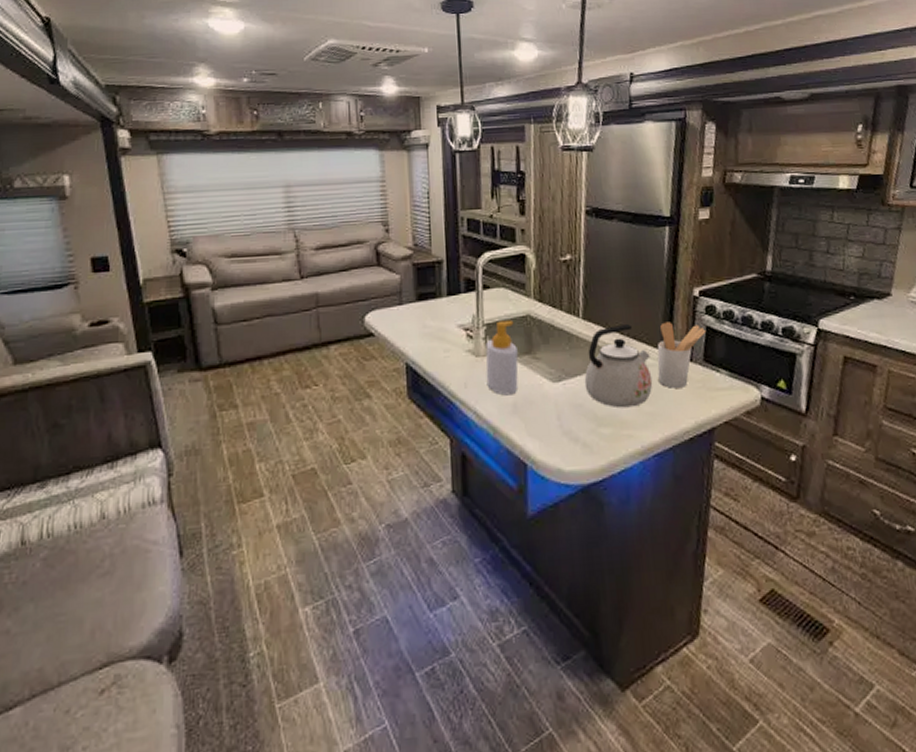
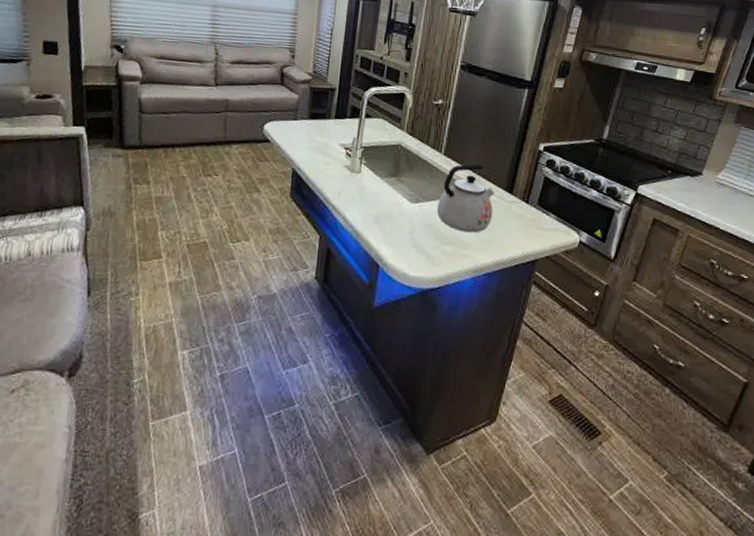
soap bottle: present [485,320,519,396] -> none [356,146,387,208]
utensil holder: present [657,322,707,388] -> none [498,168,544,223]

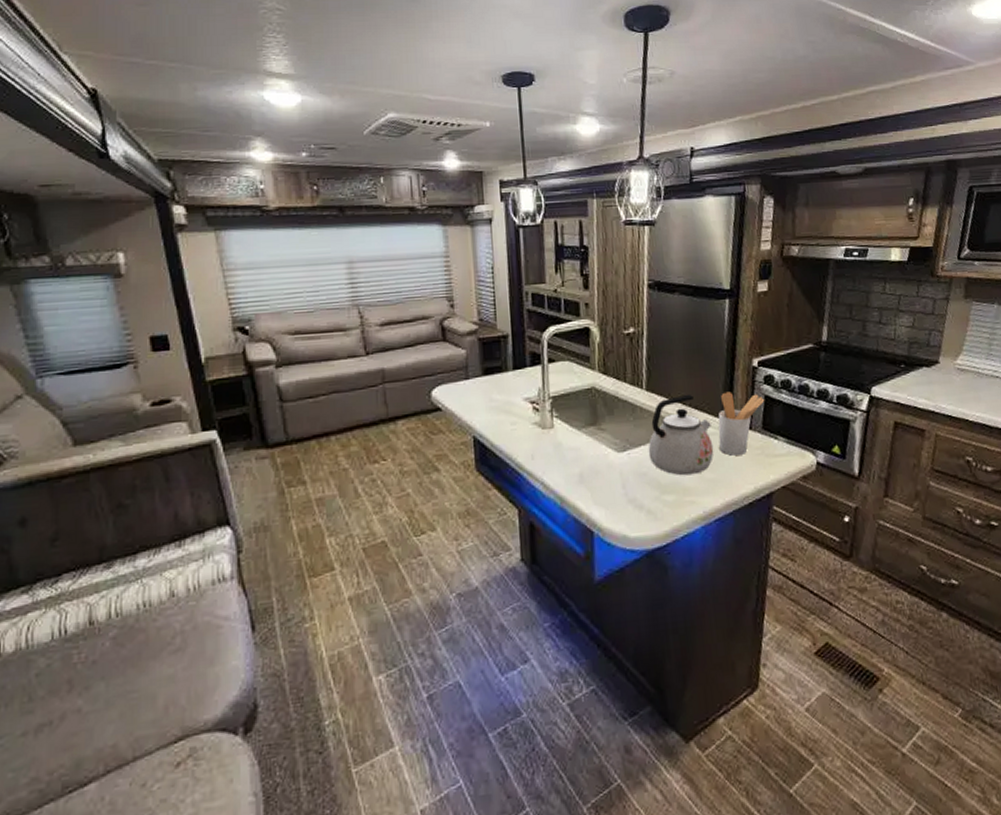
utensil holder: none [498,168,544,223] -> present [718,392,765,456]

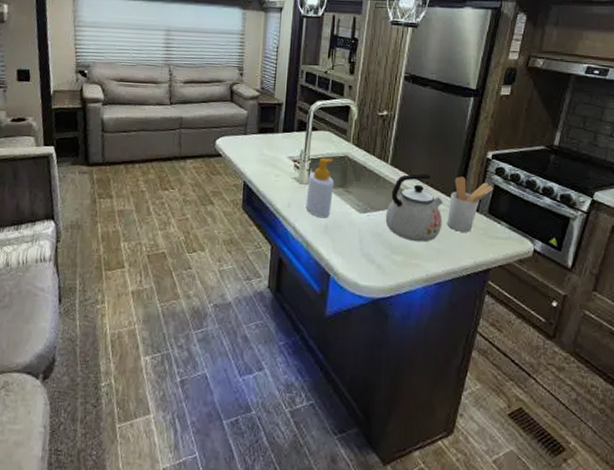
soap bottle: none [552,392,584,466] -> present [305,157,334,218]

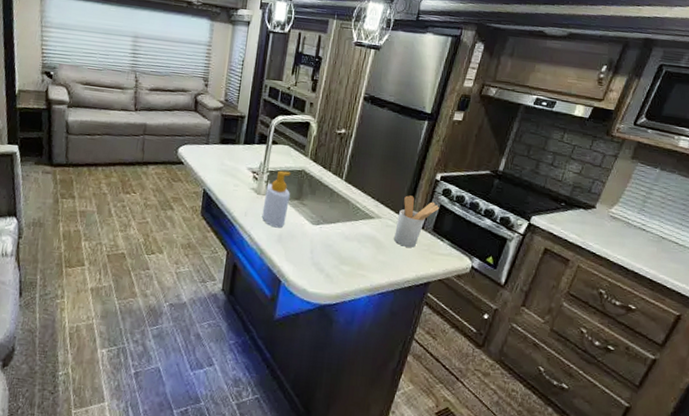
kettle: present [385,173,443,242] -> none [336,190,392,255]

